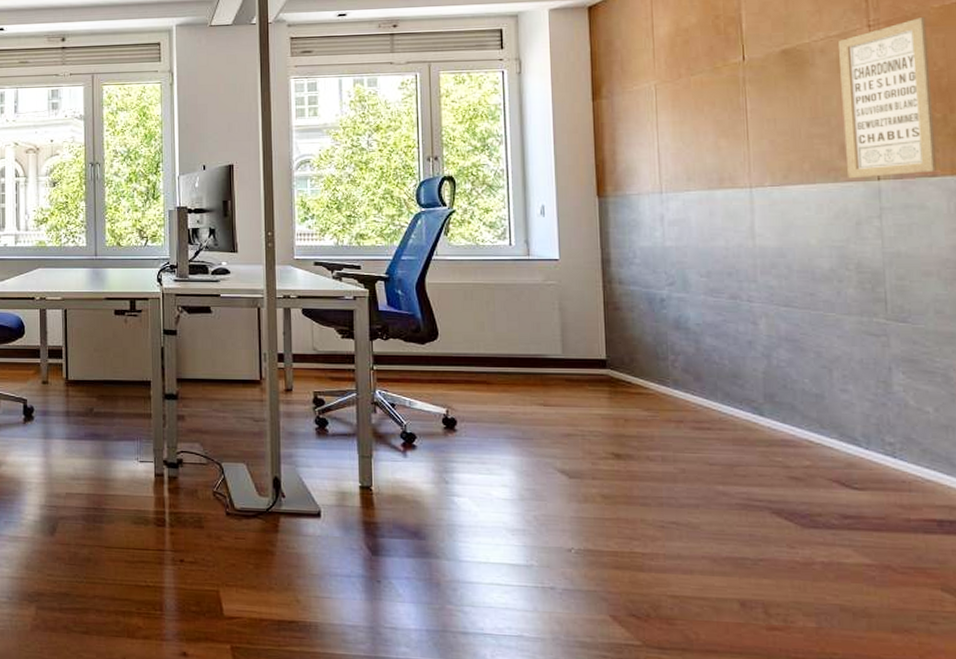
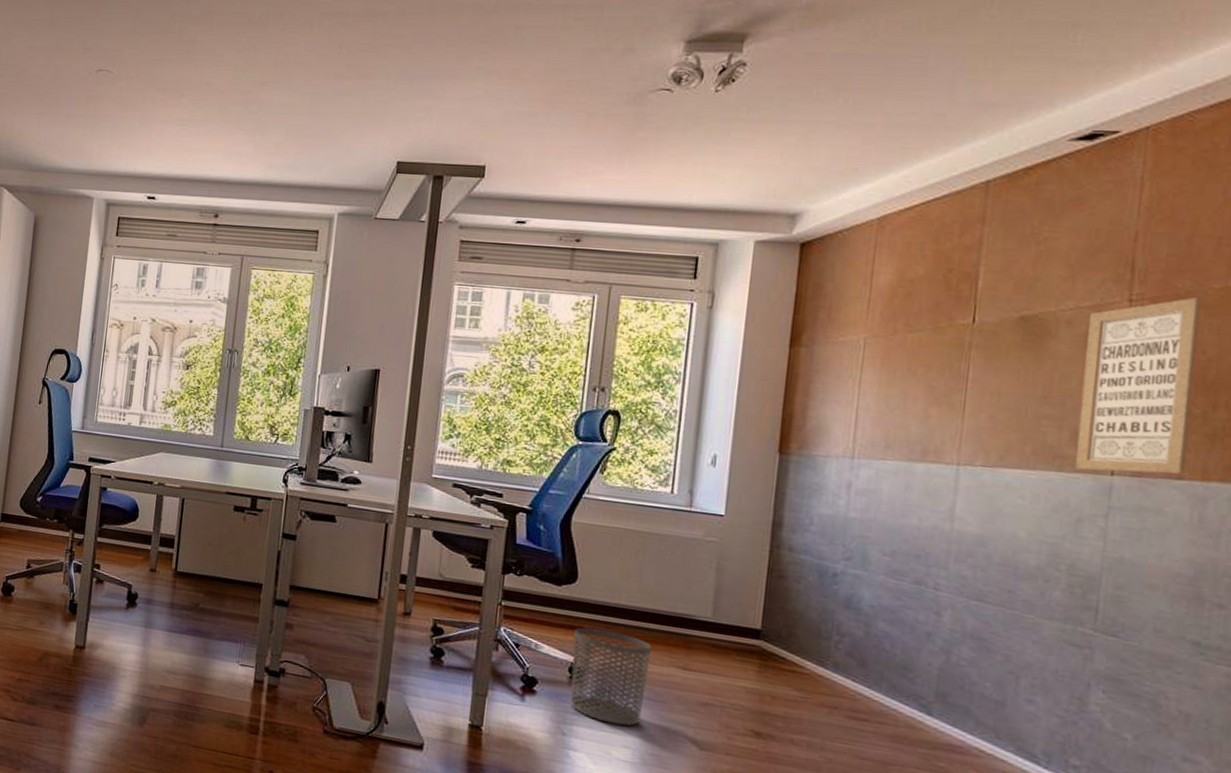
waste bin: none [443,379,514,467] -> present [570,627,652,726]

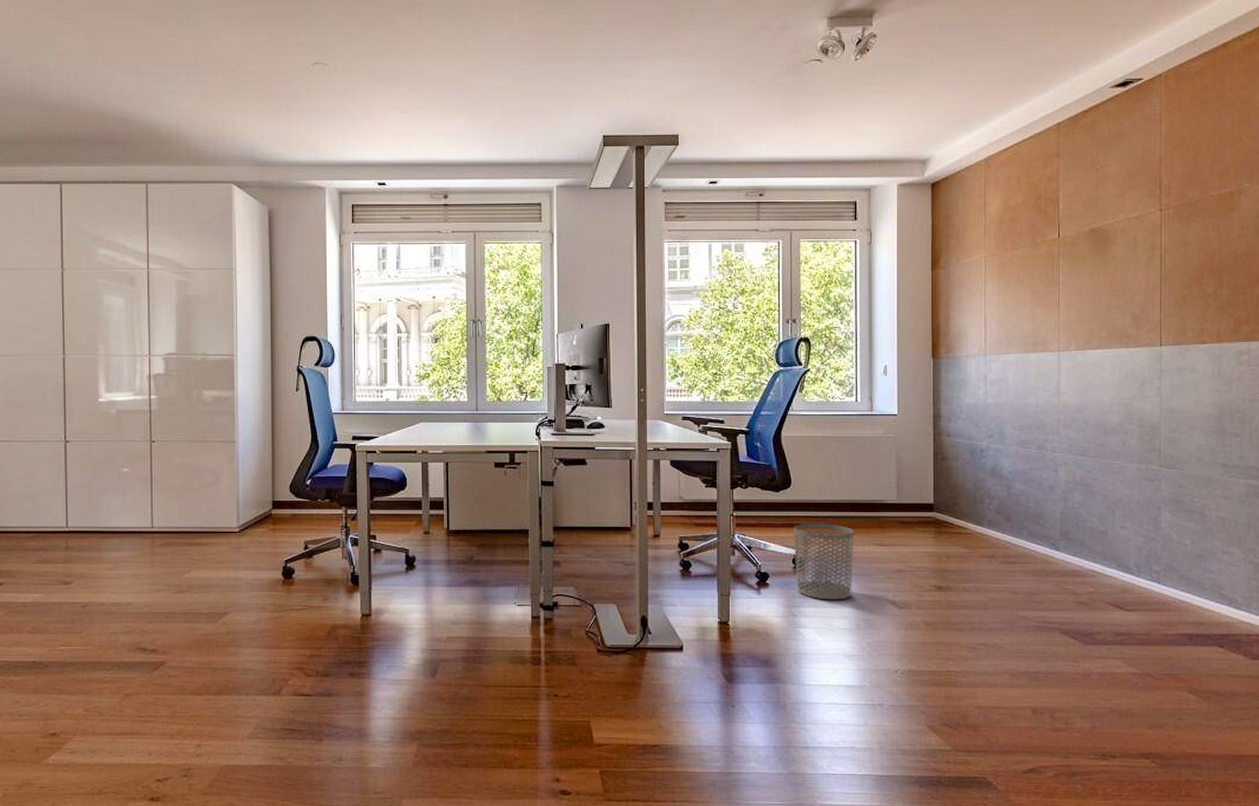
wall art: present [1075,297,1202,475] -> none [1135,204,1207,345]

